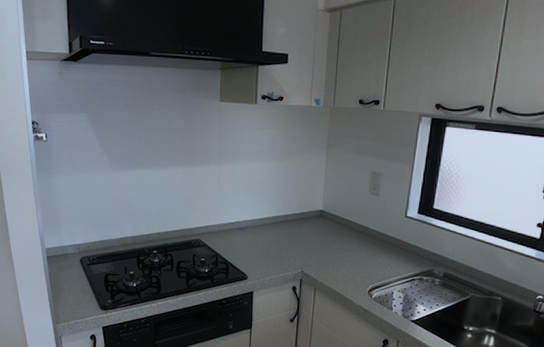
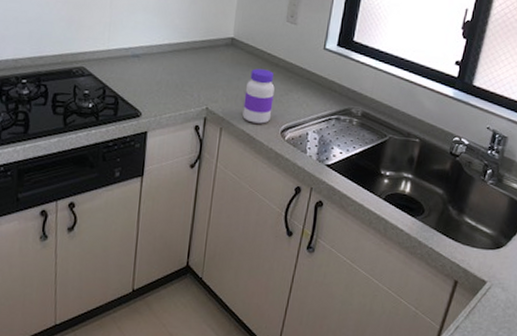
jar: none [333,236,361,285] -> present [242,68,275,124]

